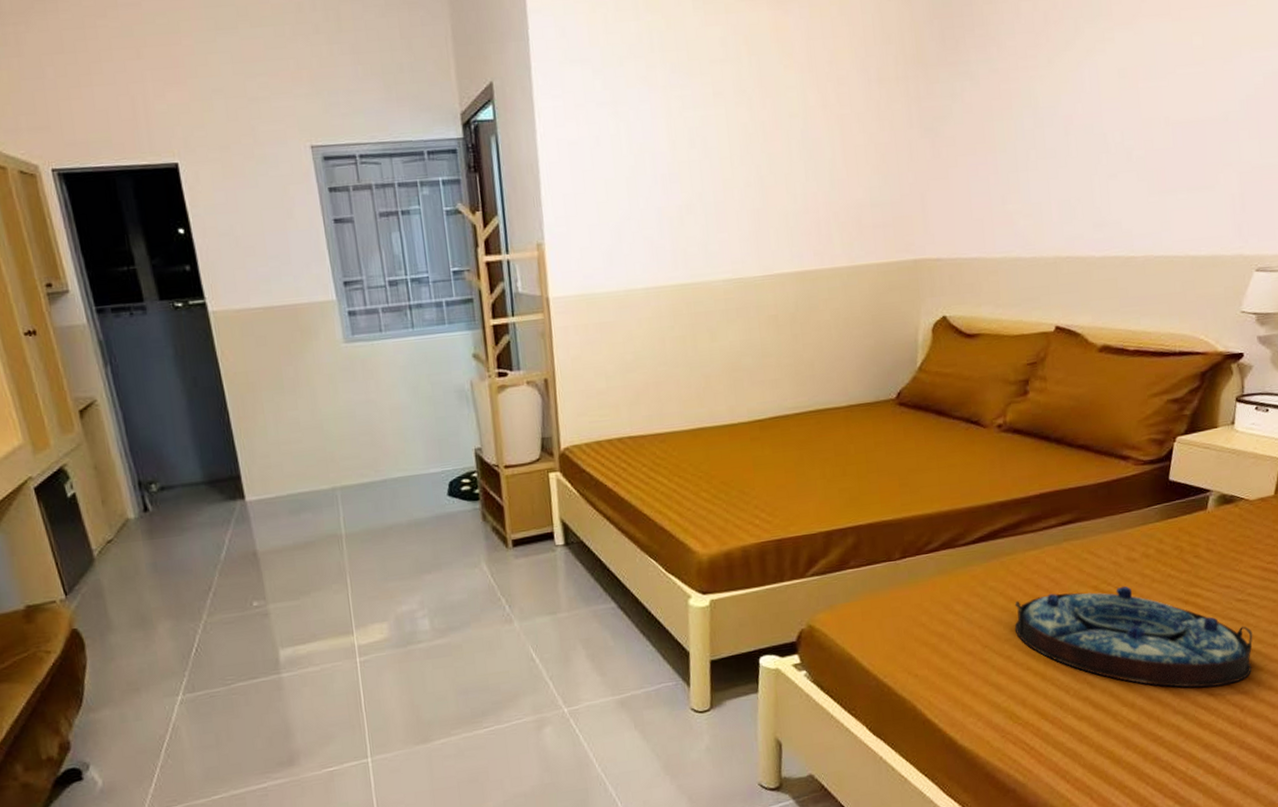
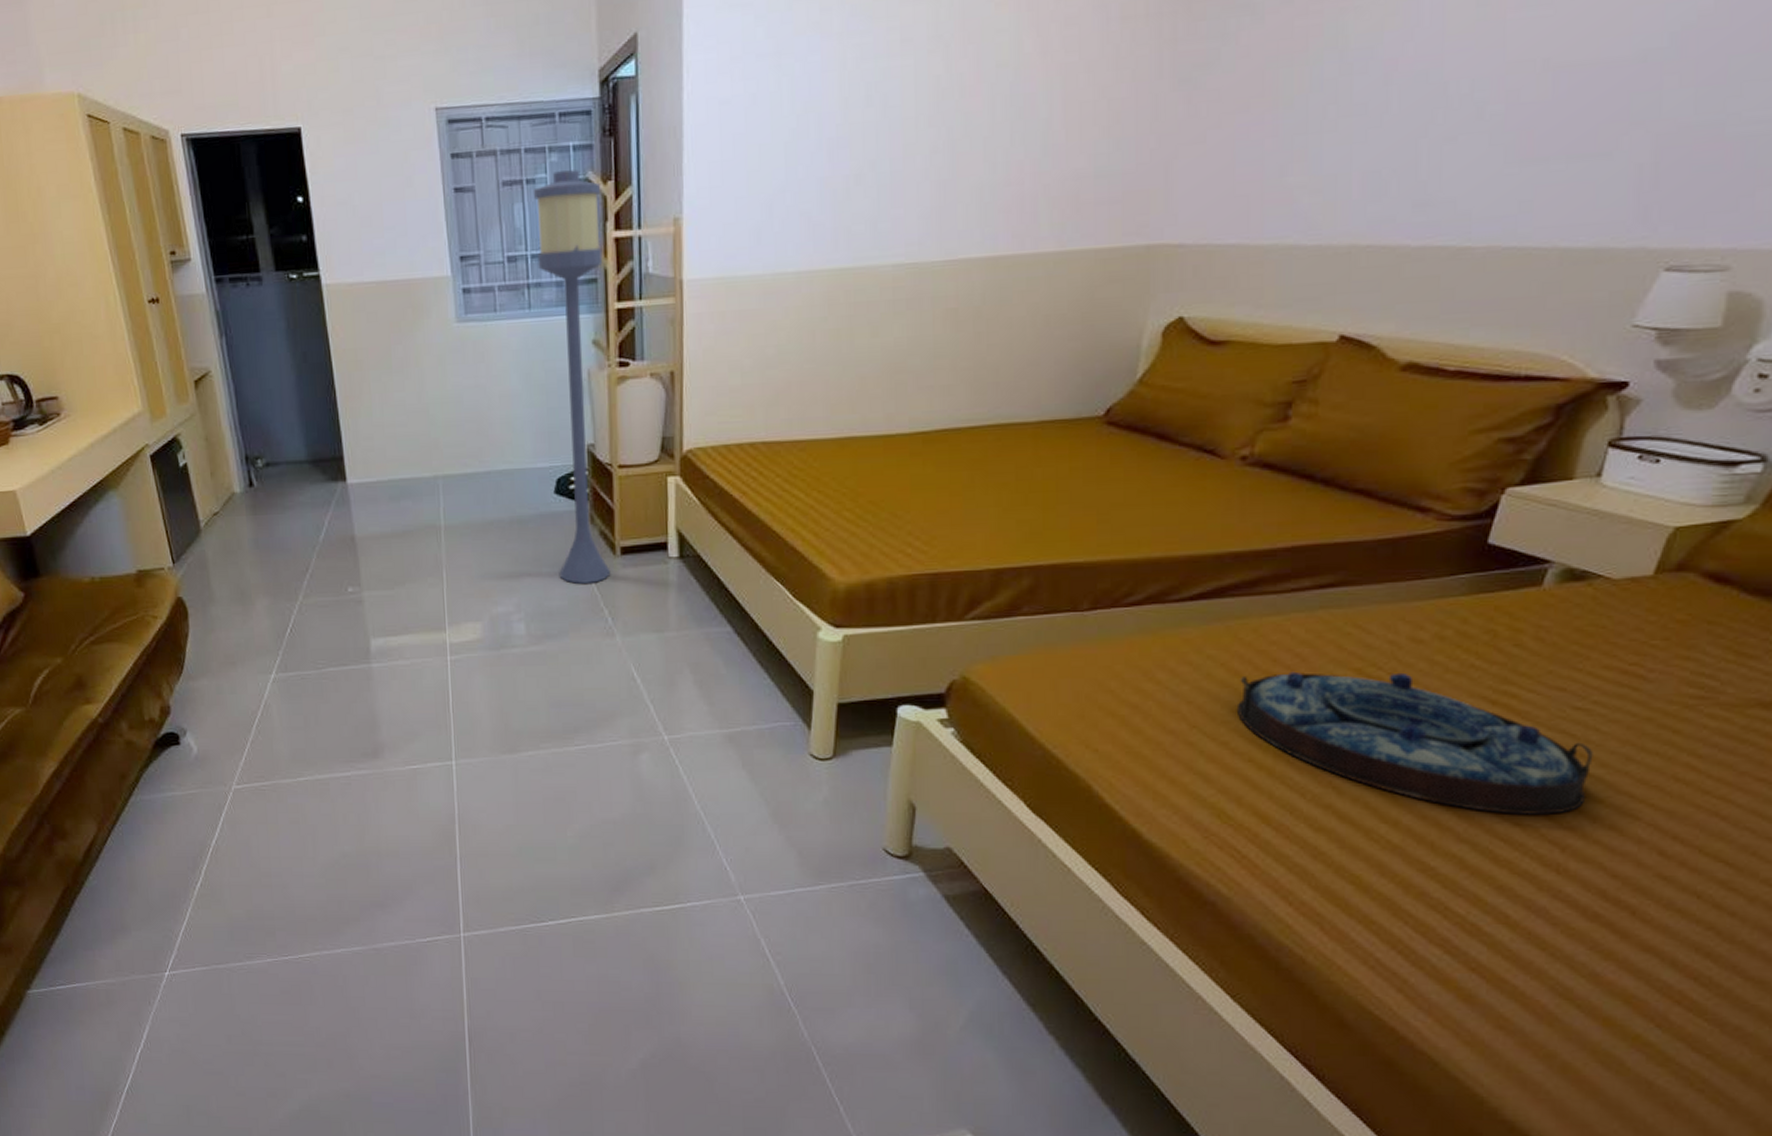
floor lamp: none [408,202,505,578] -> present [533,170,611,584]

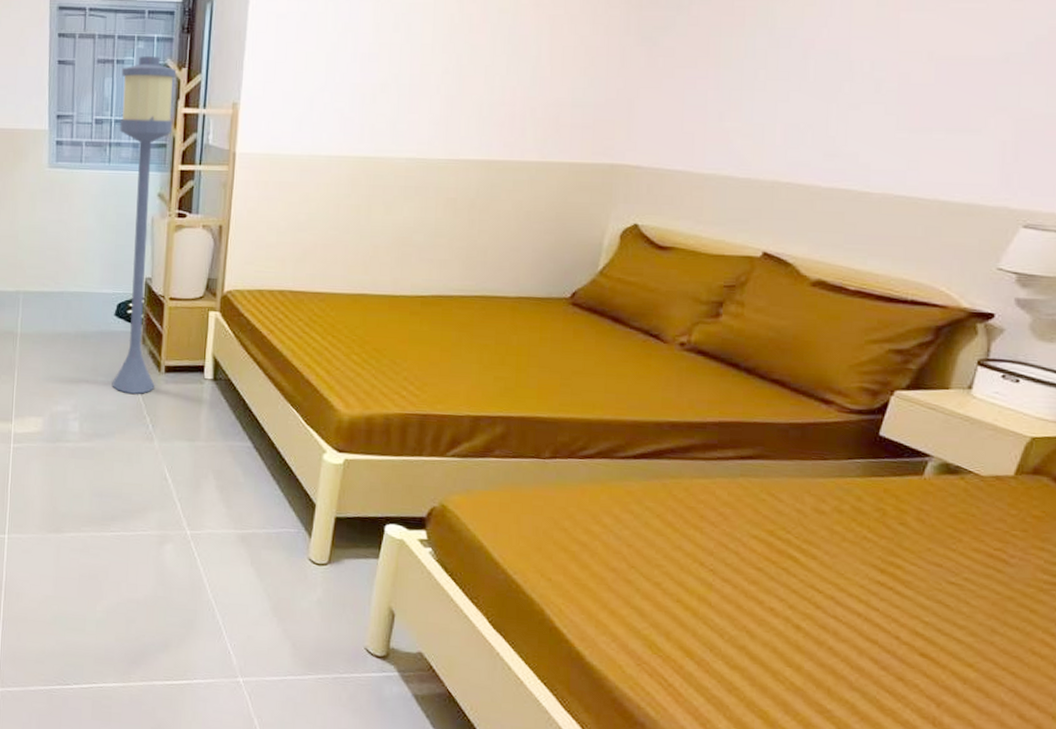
serving tray: present [1236,671,1593,814] -> none [668,527,964,673]

